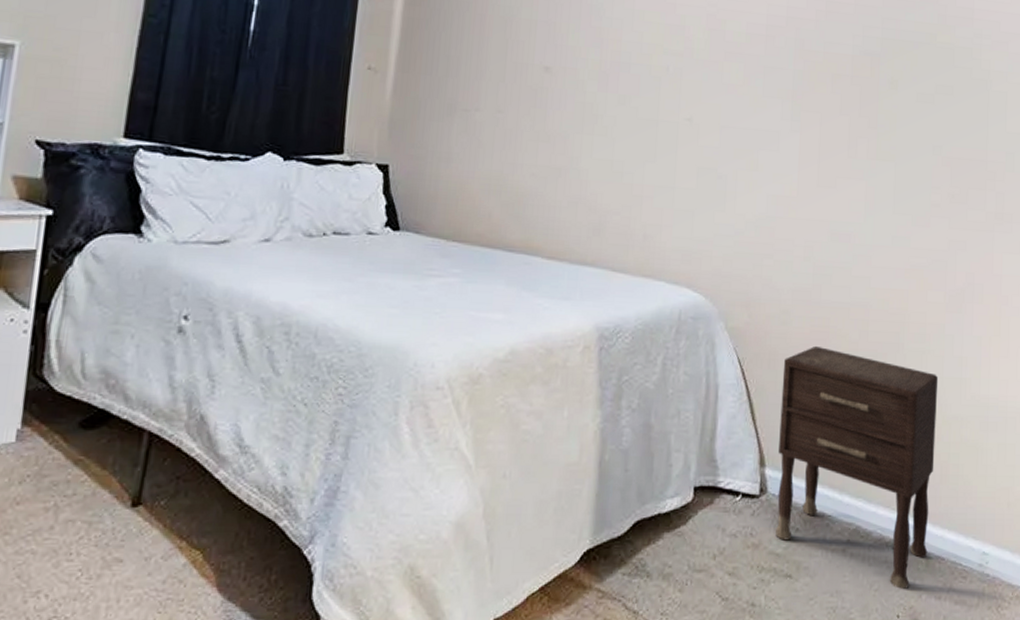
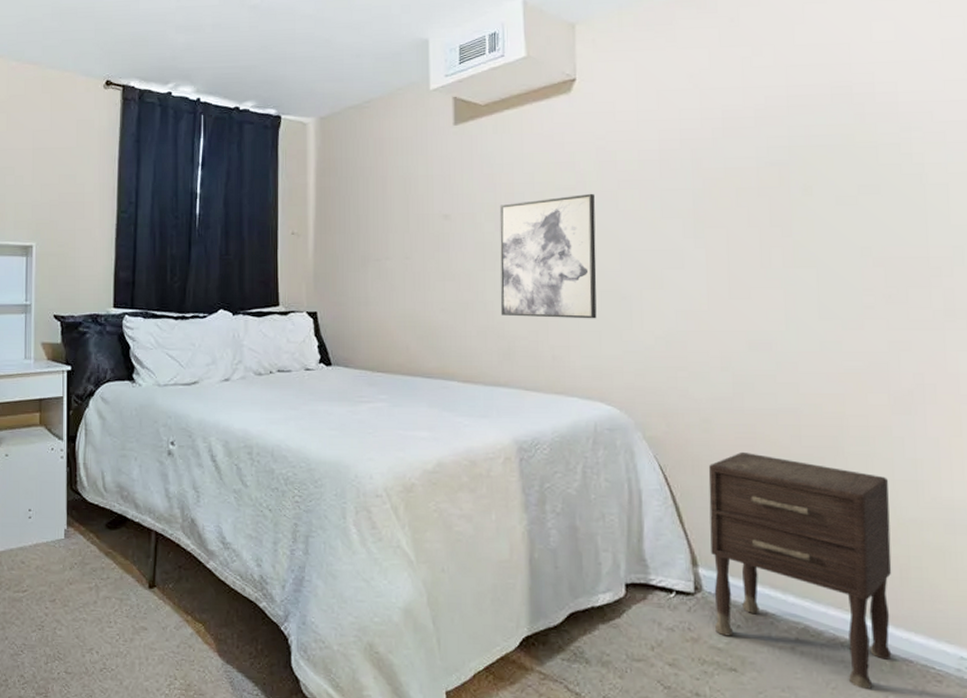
wall art: none [594,61,701,198] -> present [499,193,597,319]

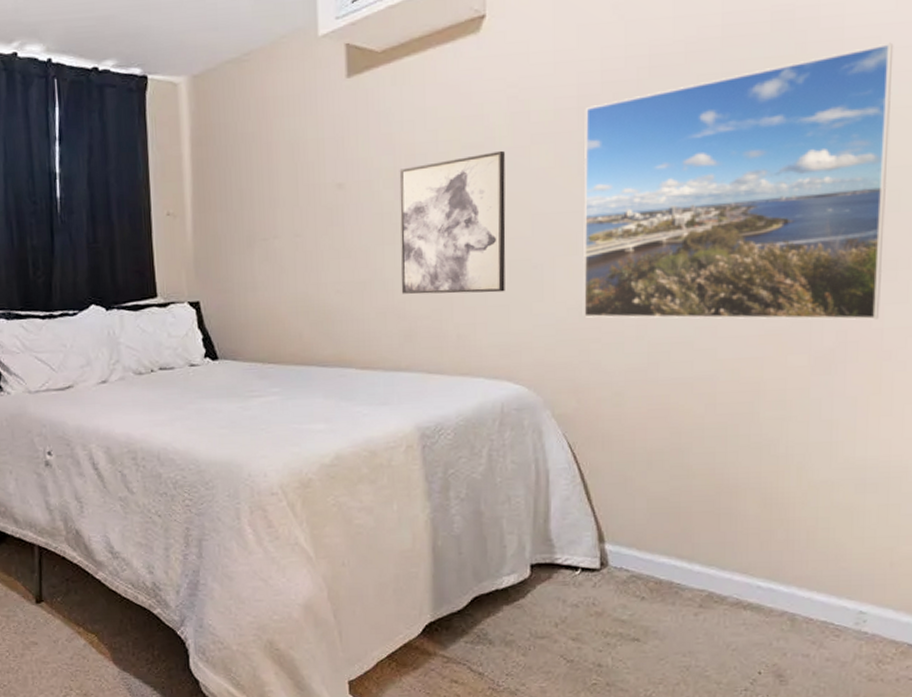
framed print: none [666,117,954,365] -> present [583,42,894,320]
nightstand: present [708,451,892,689] -> none [618,423,803,648]

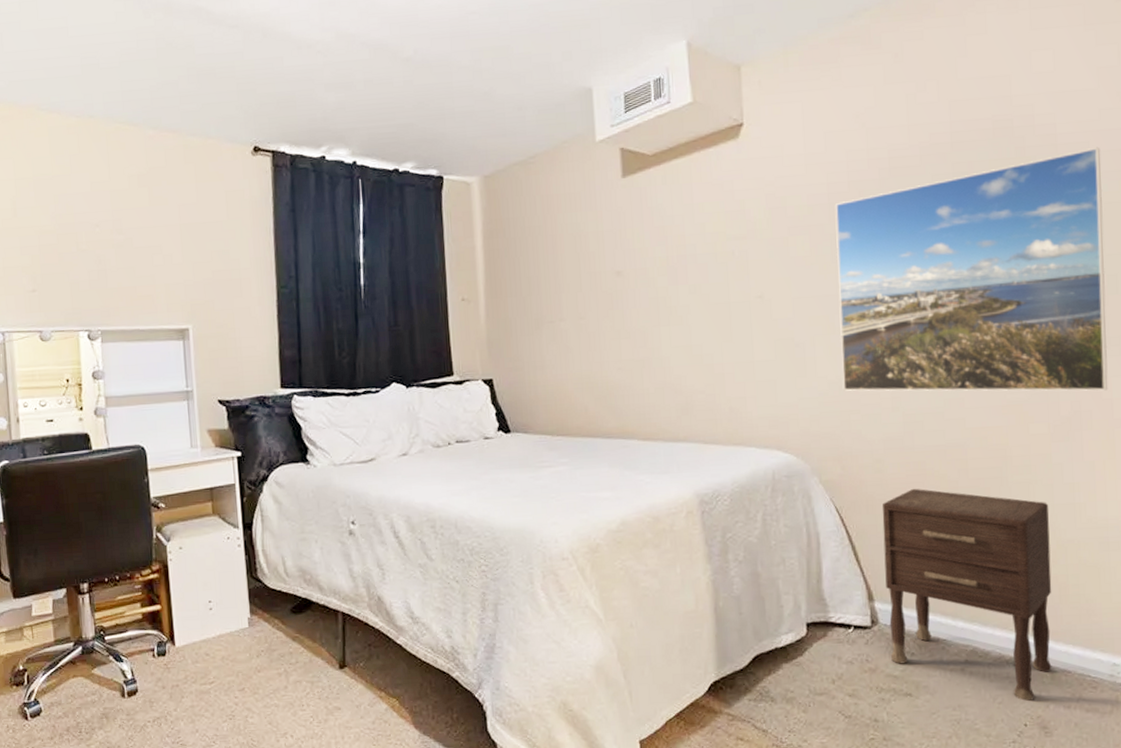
wall art: present [399,150,506,294] -> none [671,241,772,371]
nightstand: none [618,423,803,648] -> present [882,488,1052,701]

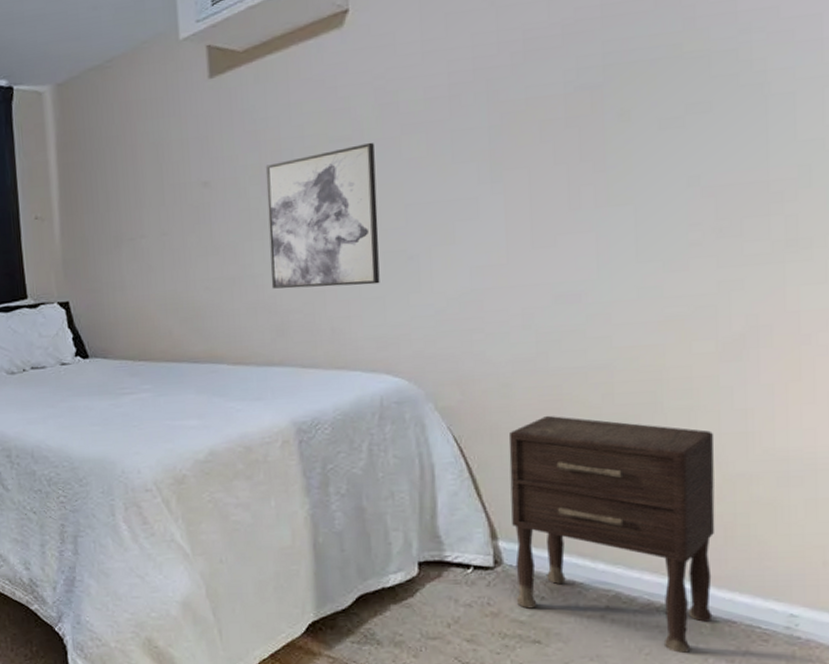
wall art: none [671,241,772,371] -> present [265,142,380,289]
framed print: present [835,147,1108,392] -> none [456,12,795,308]

